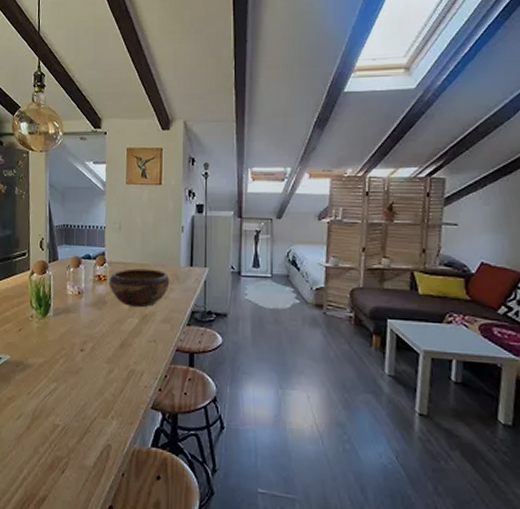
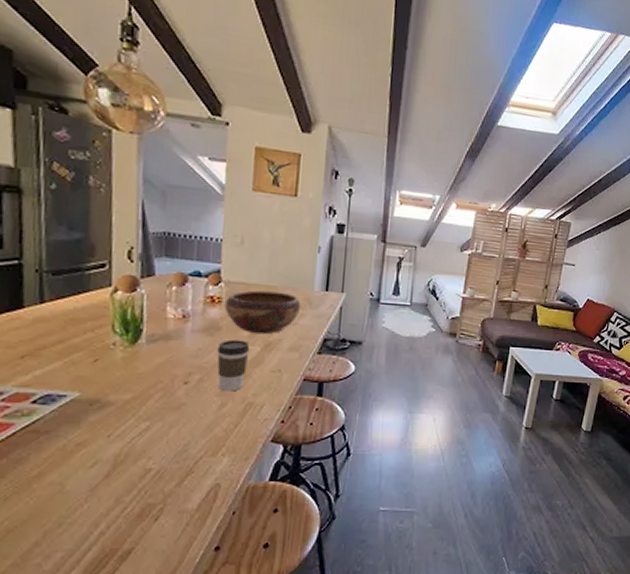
coffee cup: none [104,312,130,359] -> present [217,339,250,392]

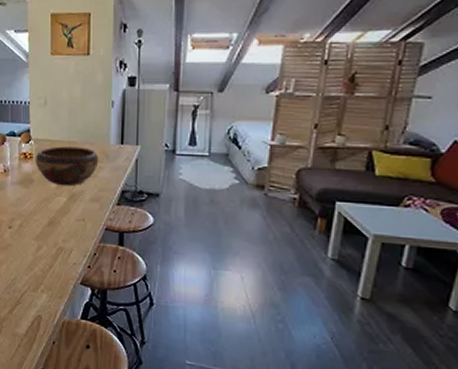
coffee cup: present [217,339,250,392] -> none [32,191,58,237]

